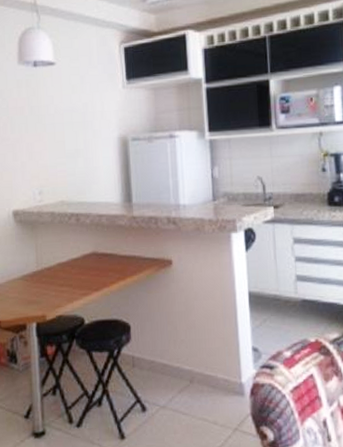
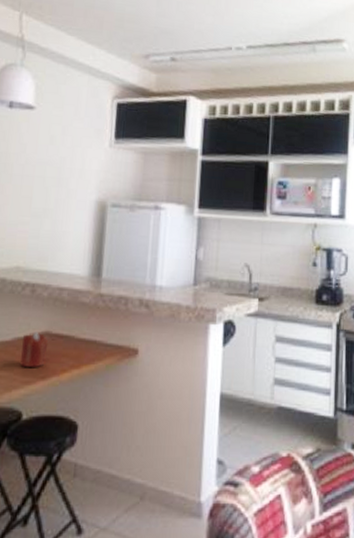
candle: none [76,253,97,283] -> present [20,331,49,368]

